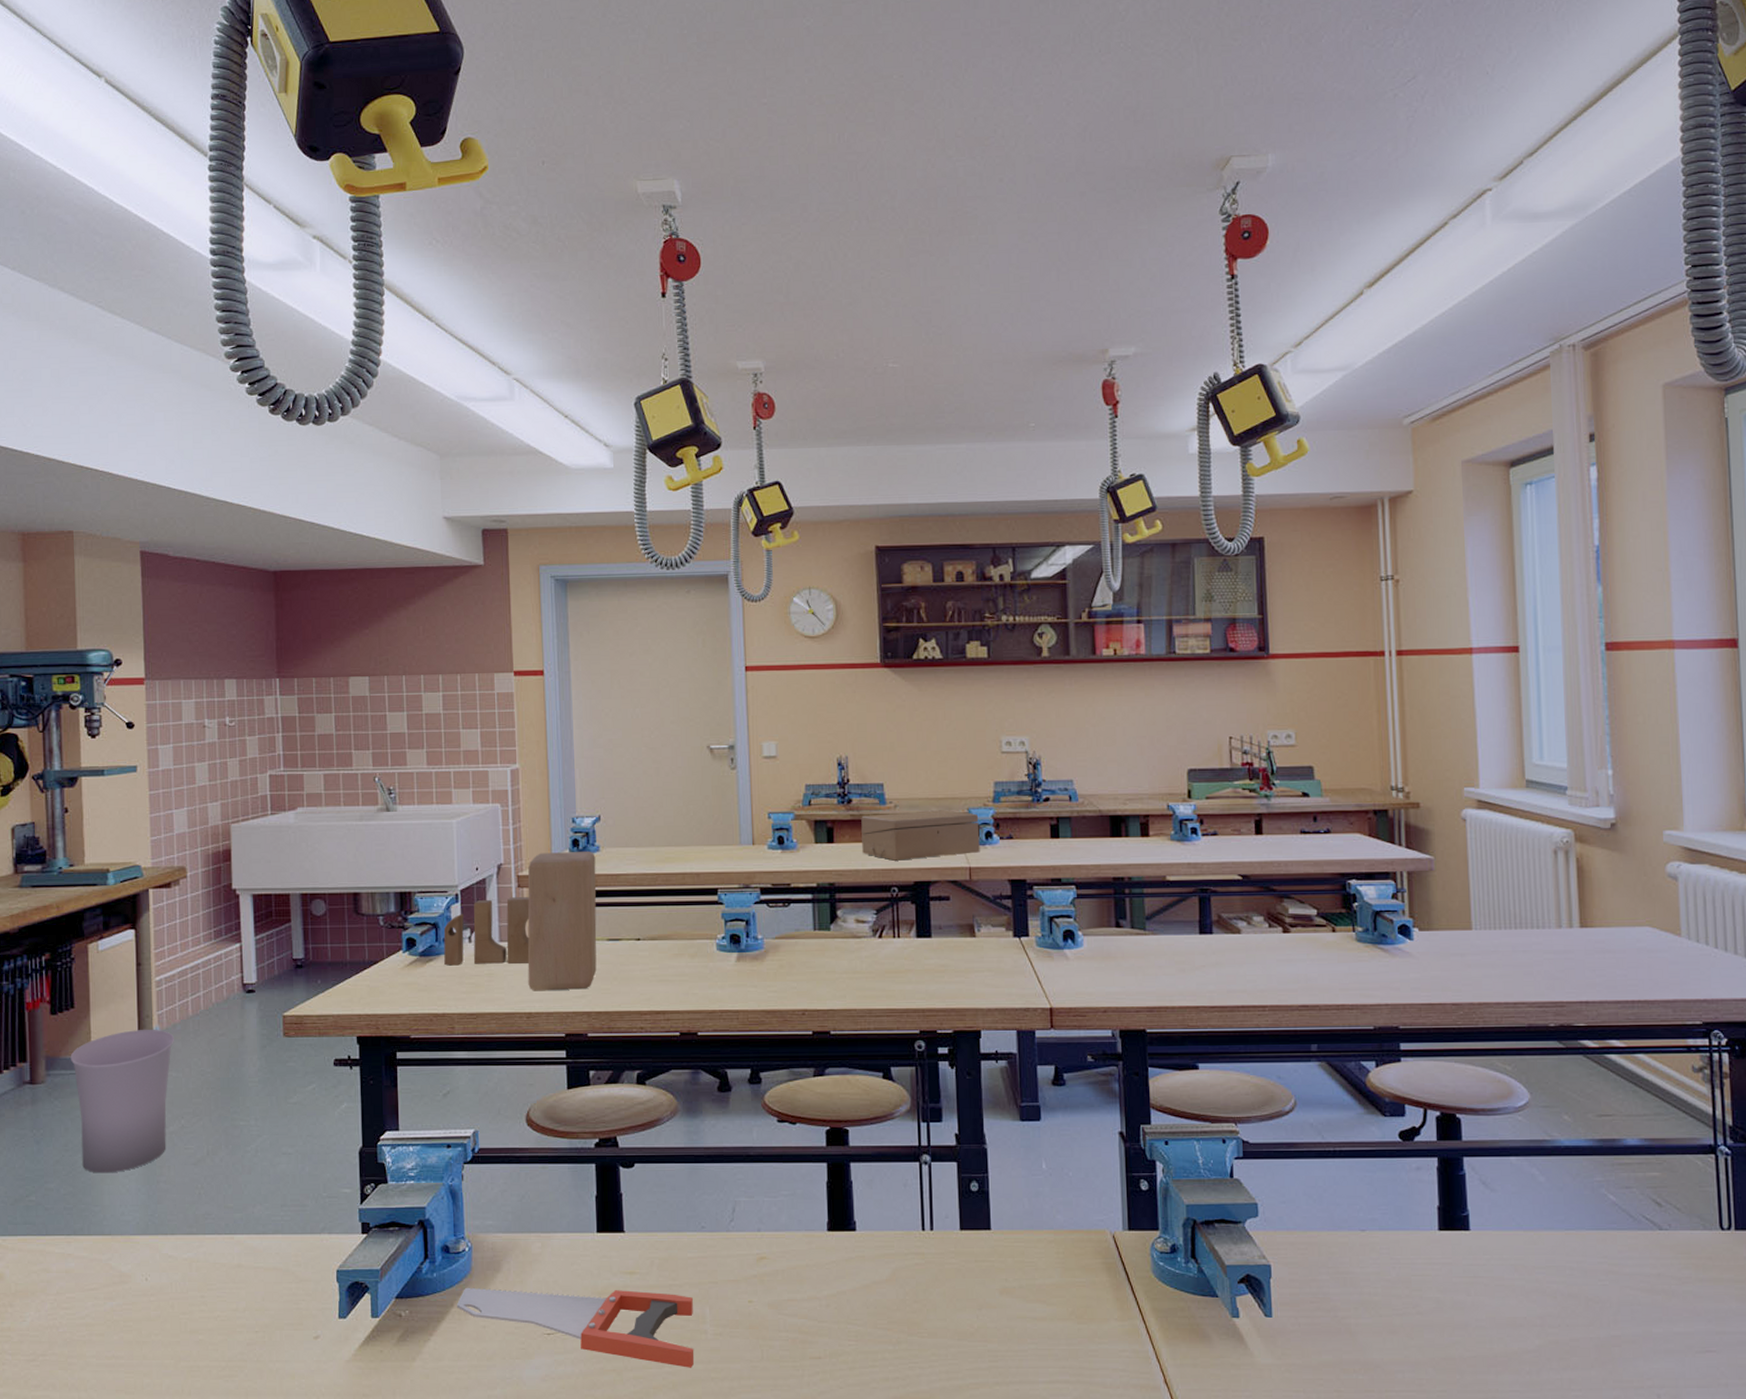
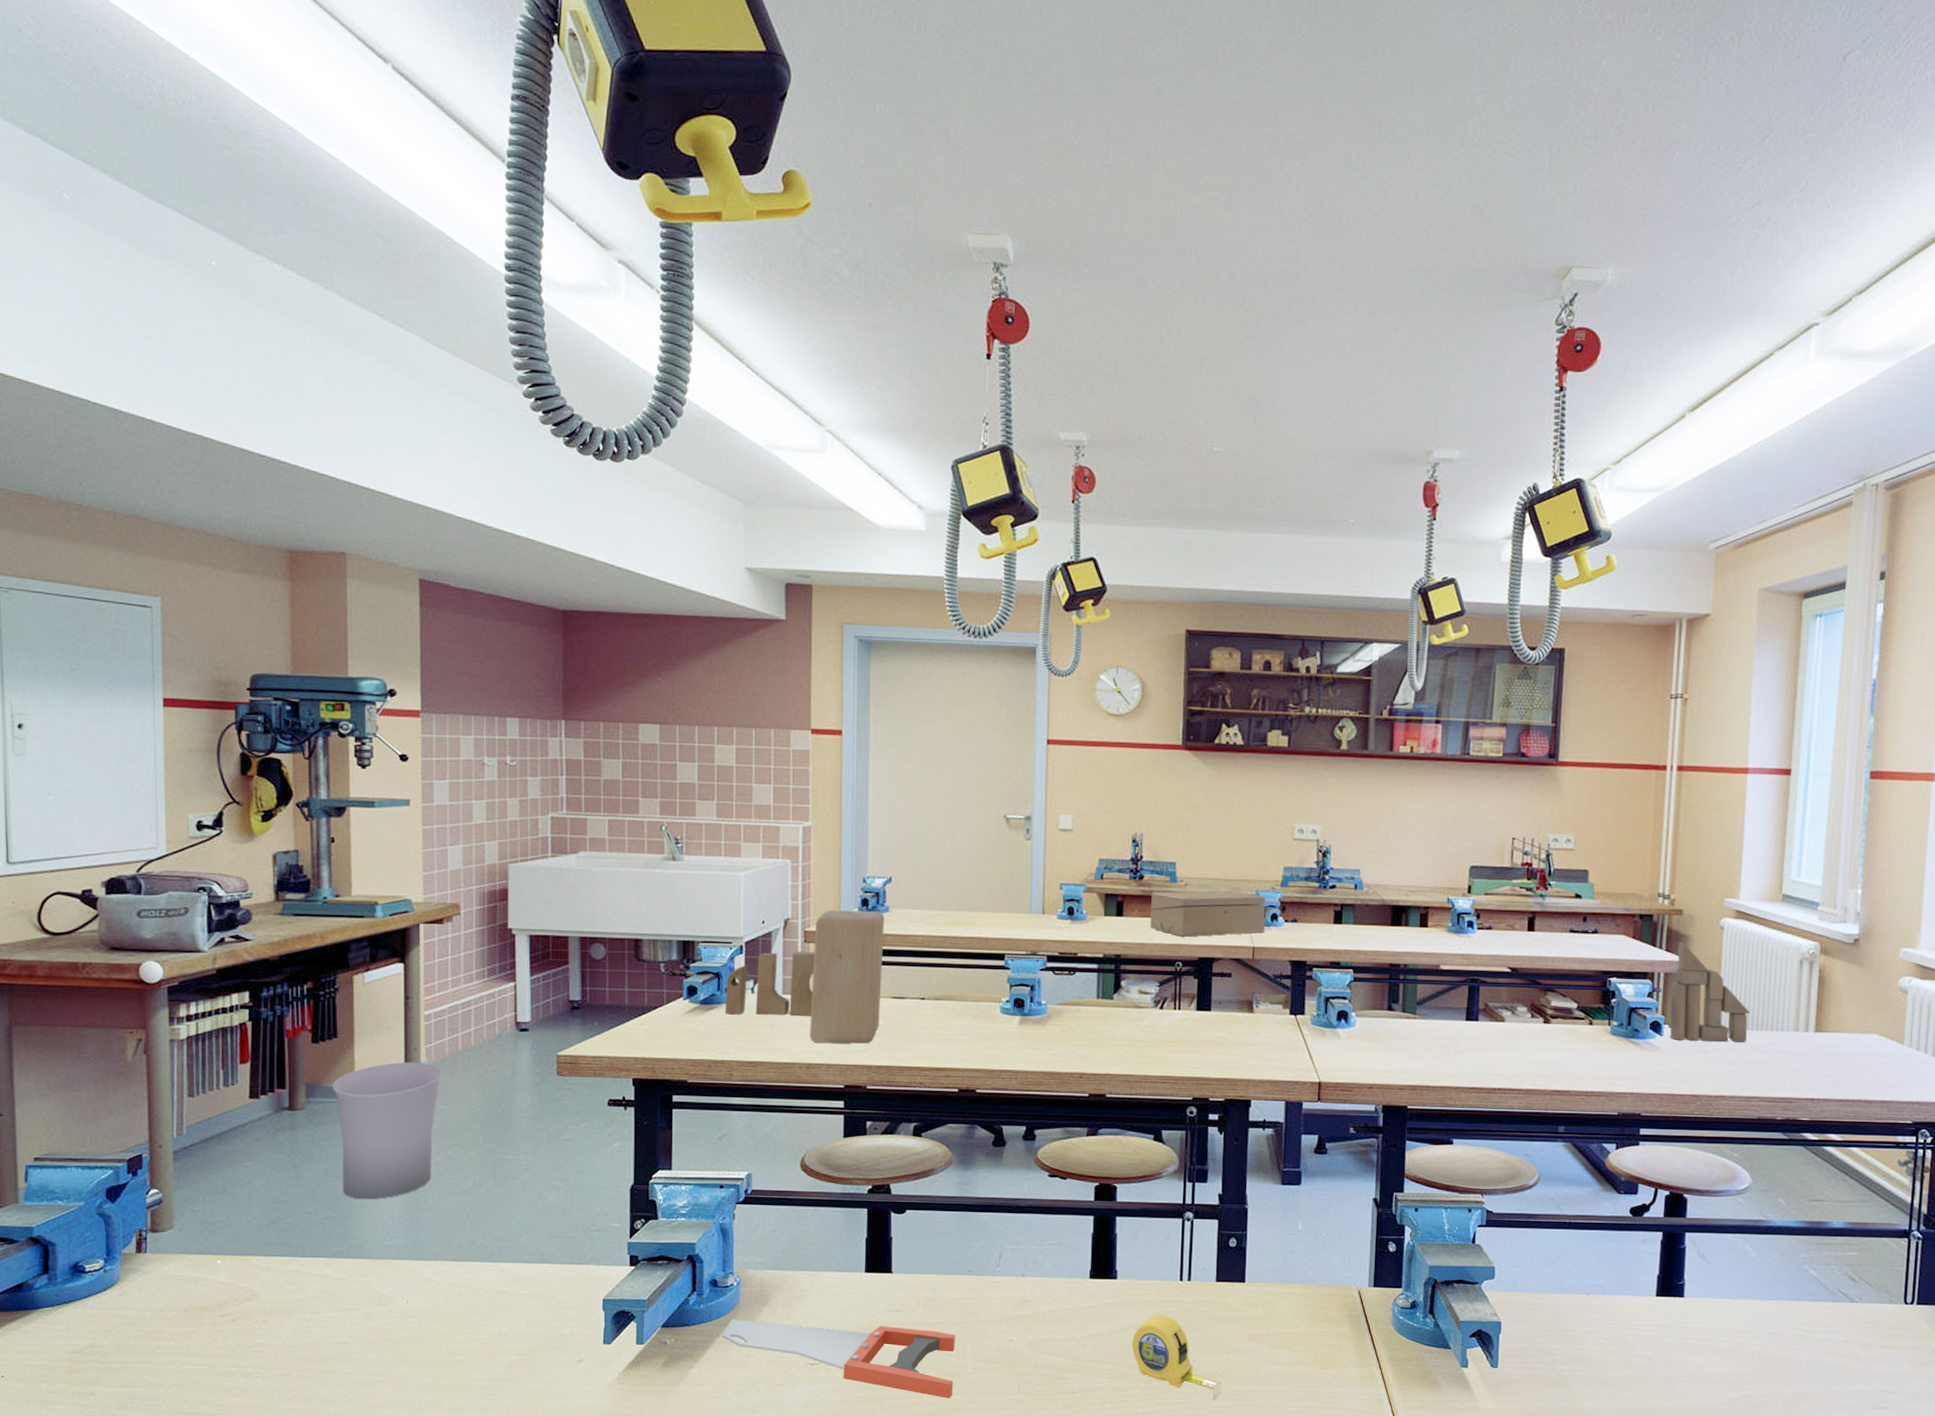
tape measure: none [876,1269,977,1363] -> present [1131,1315,1222,1400]
wooden blocks: none [1416,838,1506,944] -> present [1670,942,1750,1042]

